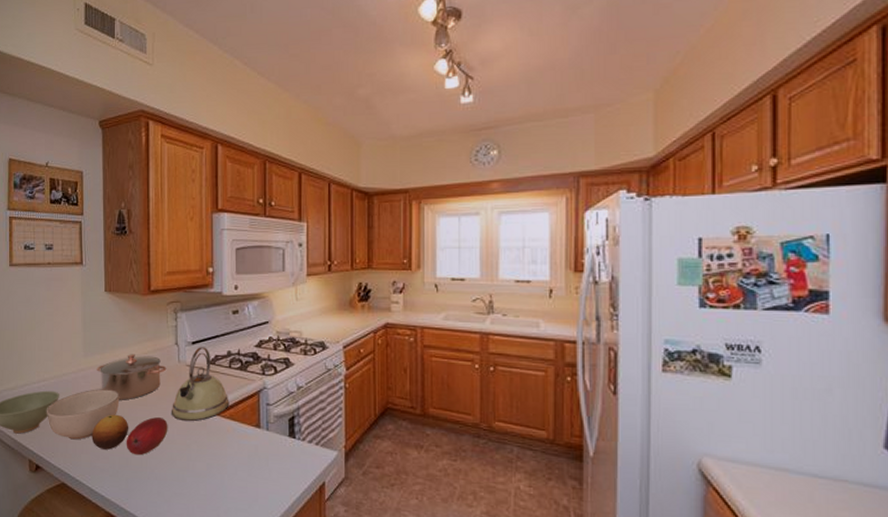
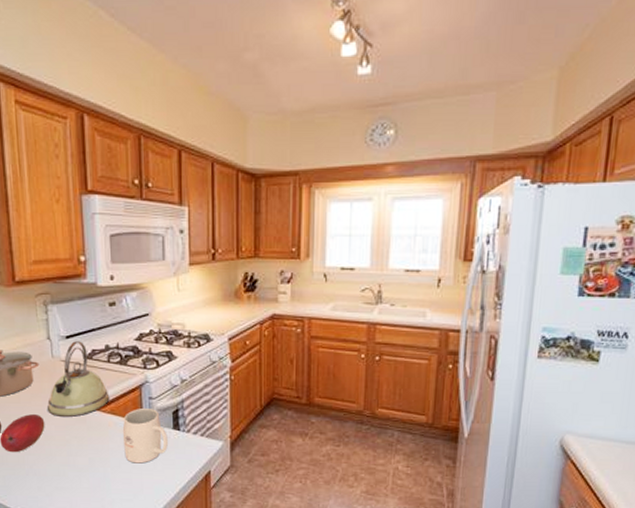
mug: none [240,413,283,472] -> present [122,407,168,464]

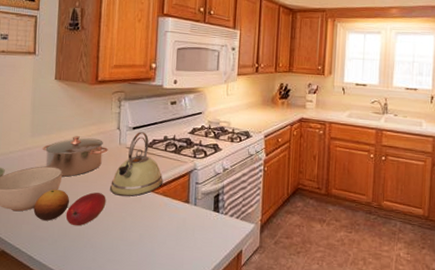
mug: present [122,407,168,464] -> none [170,191,208,241]

